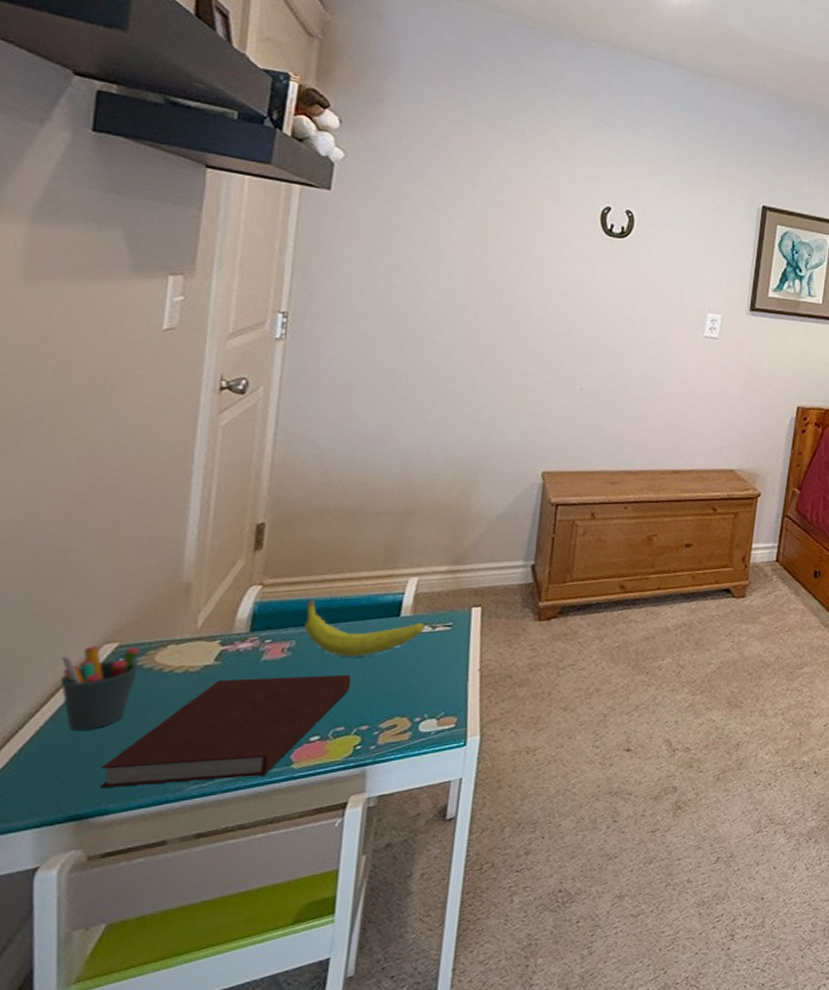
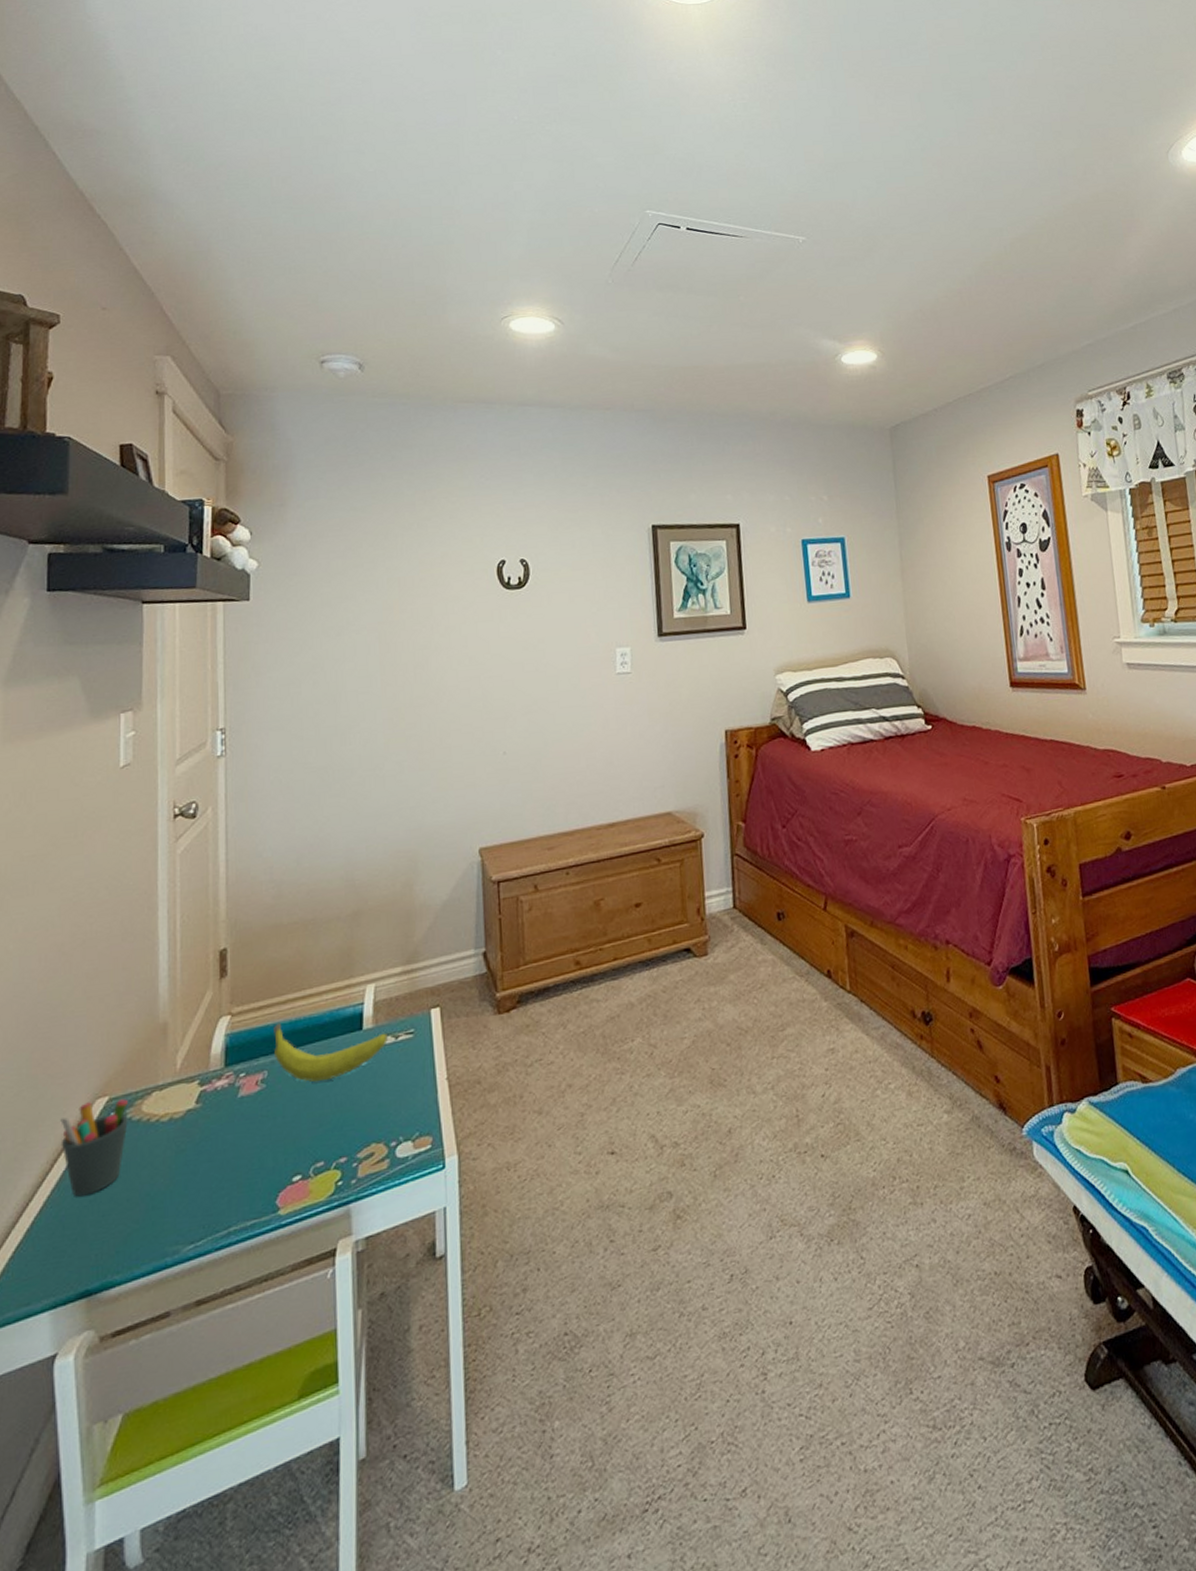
notebook: present [99,674,351,788] -> none [104,1101,325,1258]

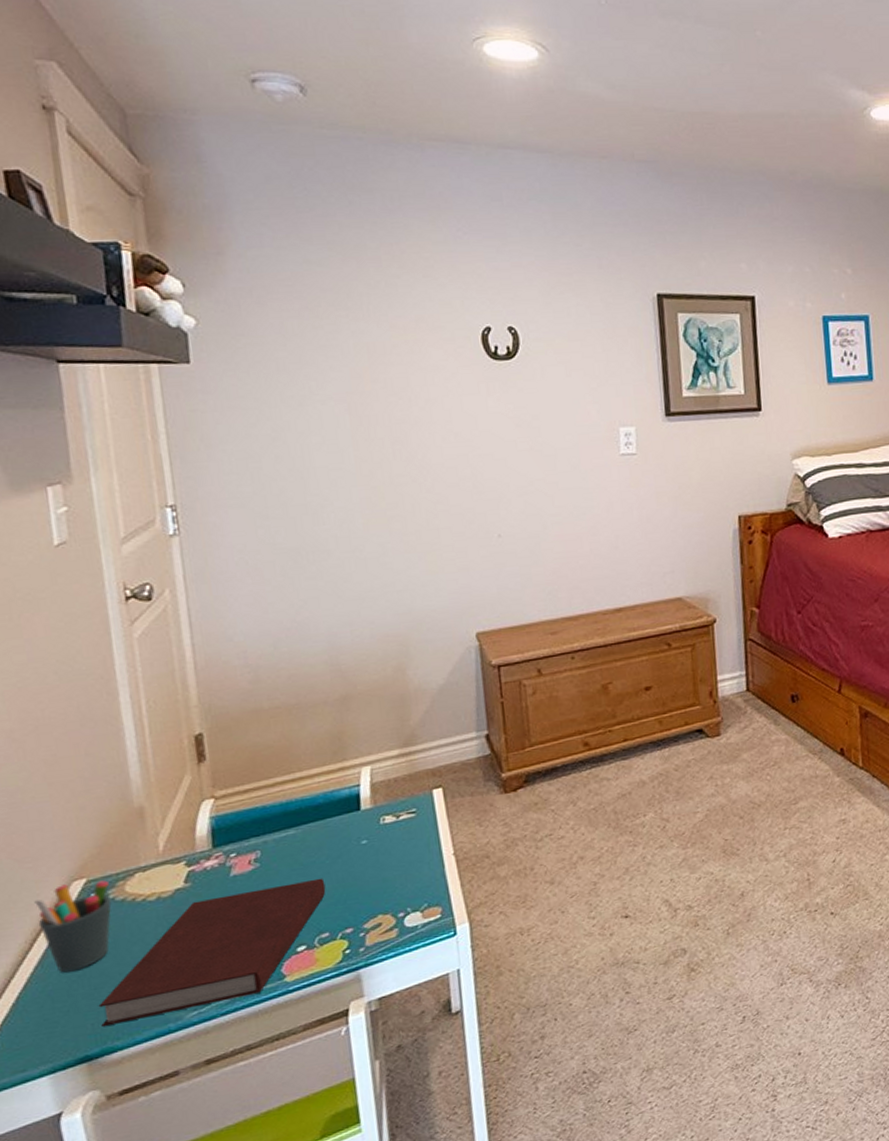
notebook: none [104,1101,325,1258] -> present [98,878,326,1026]
fruit: present [273,1022,388,1083] -> none [263,805,389,861]

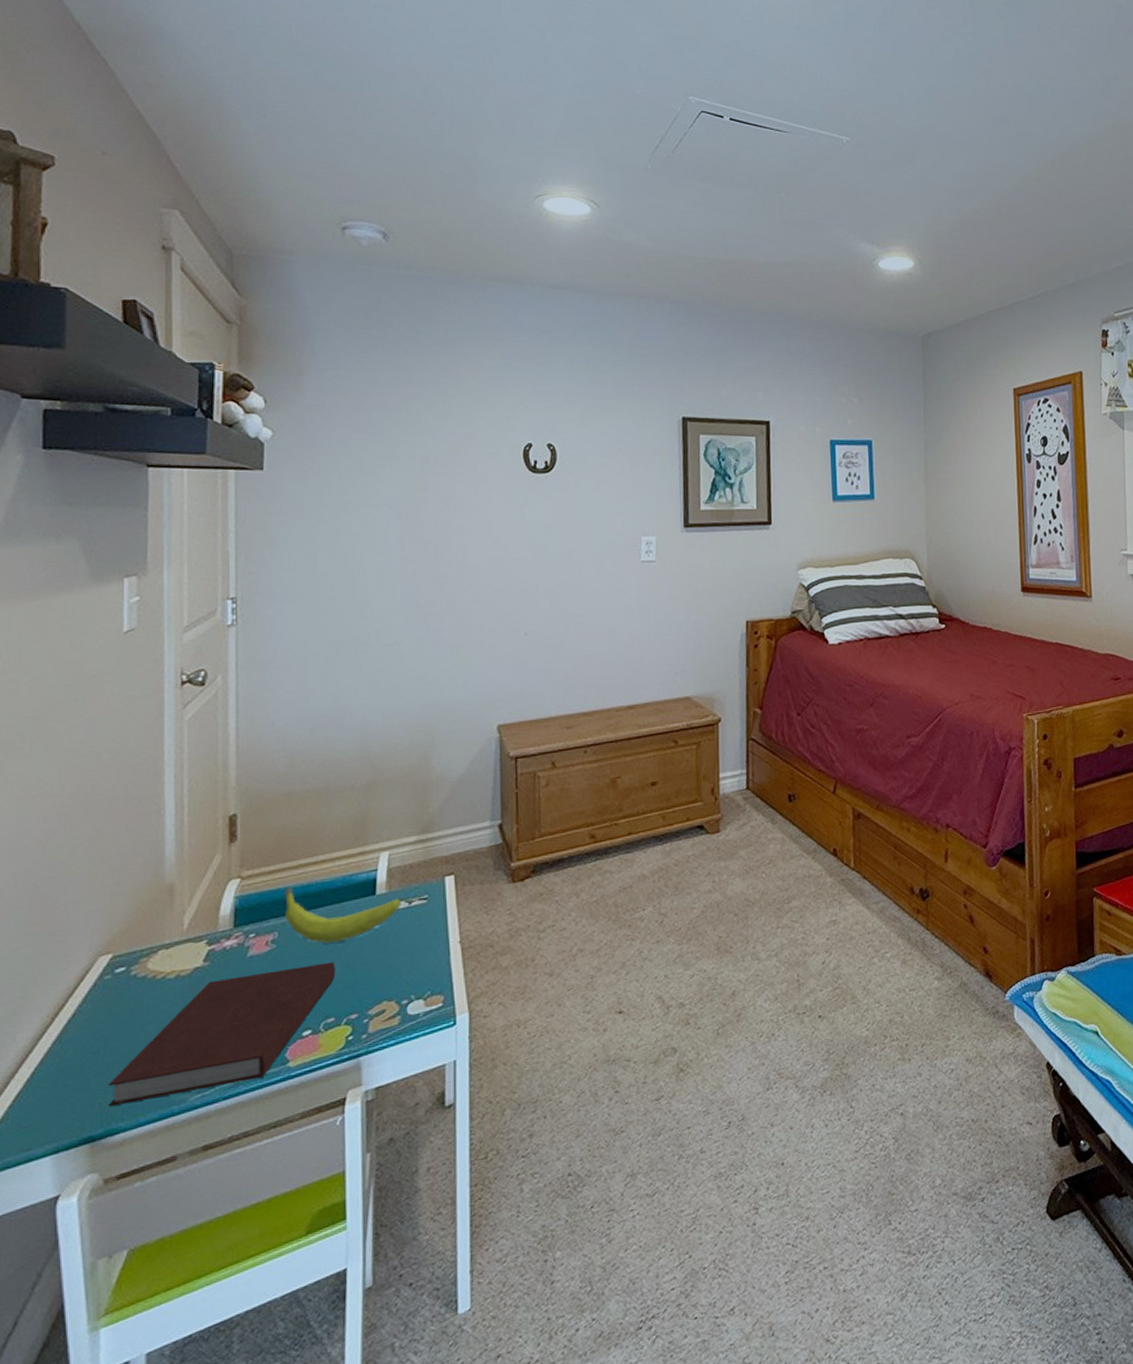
pen holder: present [34,880,112,973] -> none [61,956,133,1049]
fruit: none [263,805,389,861] -> present [285,886,401,944]

